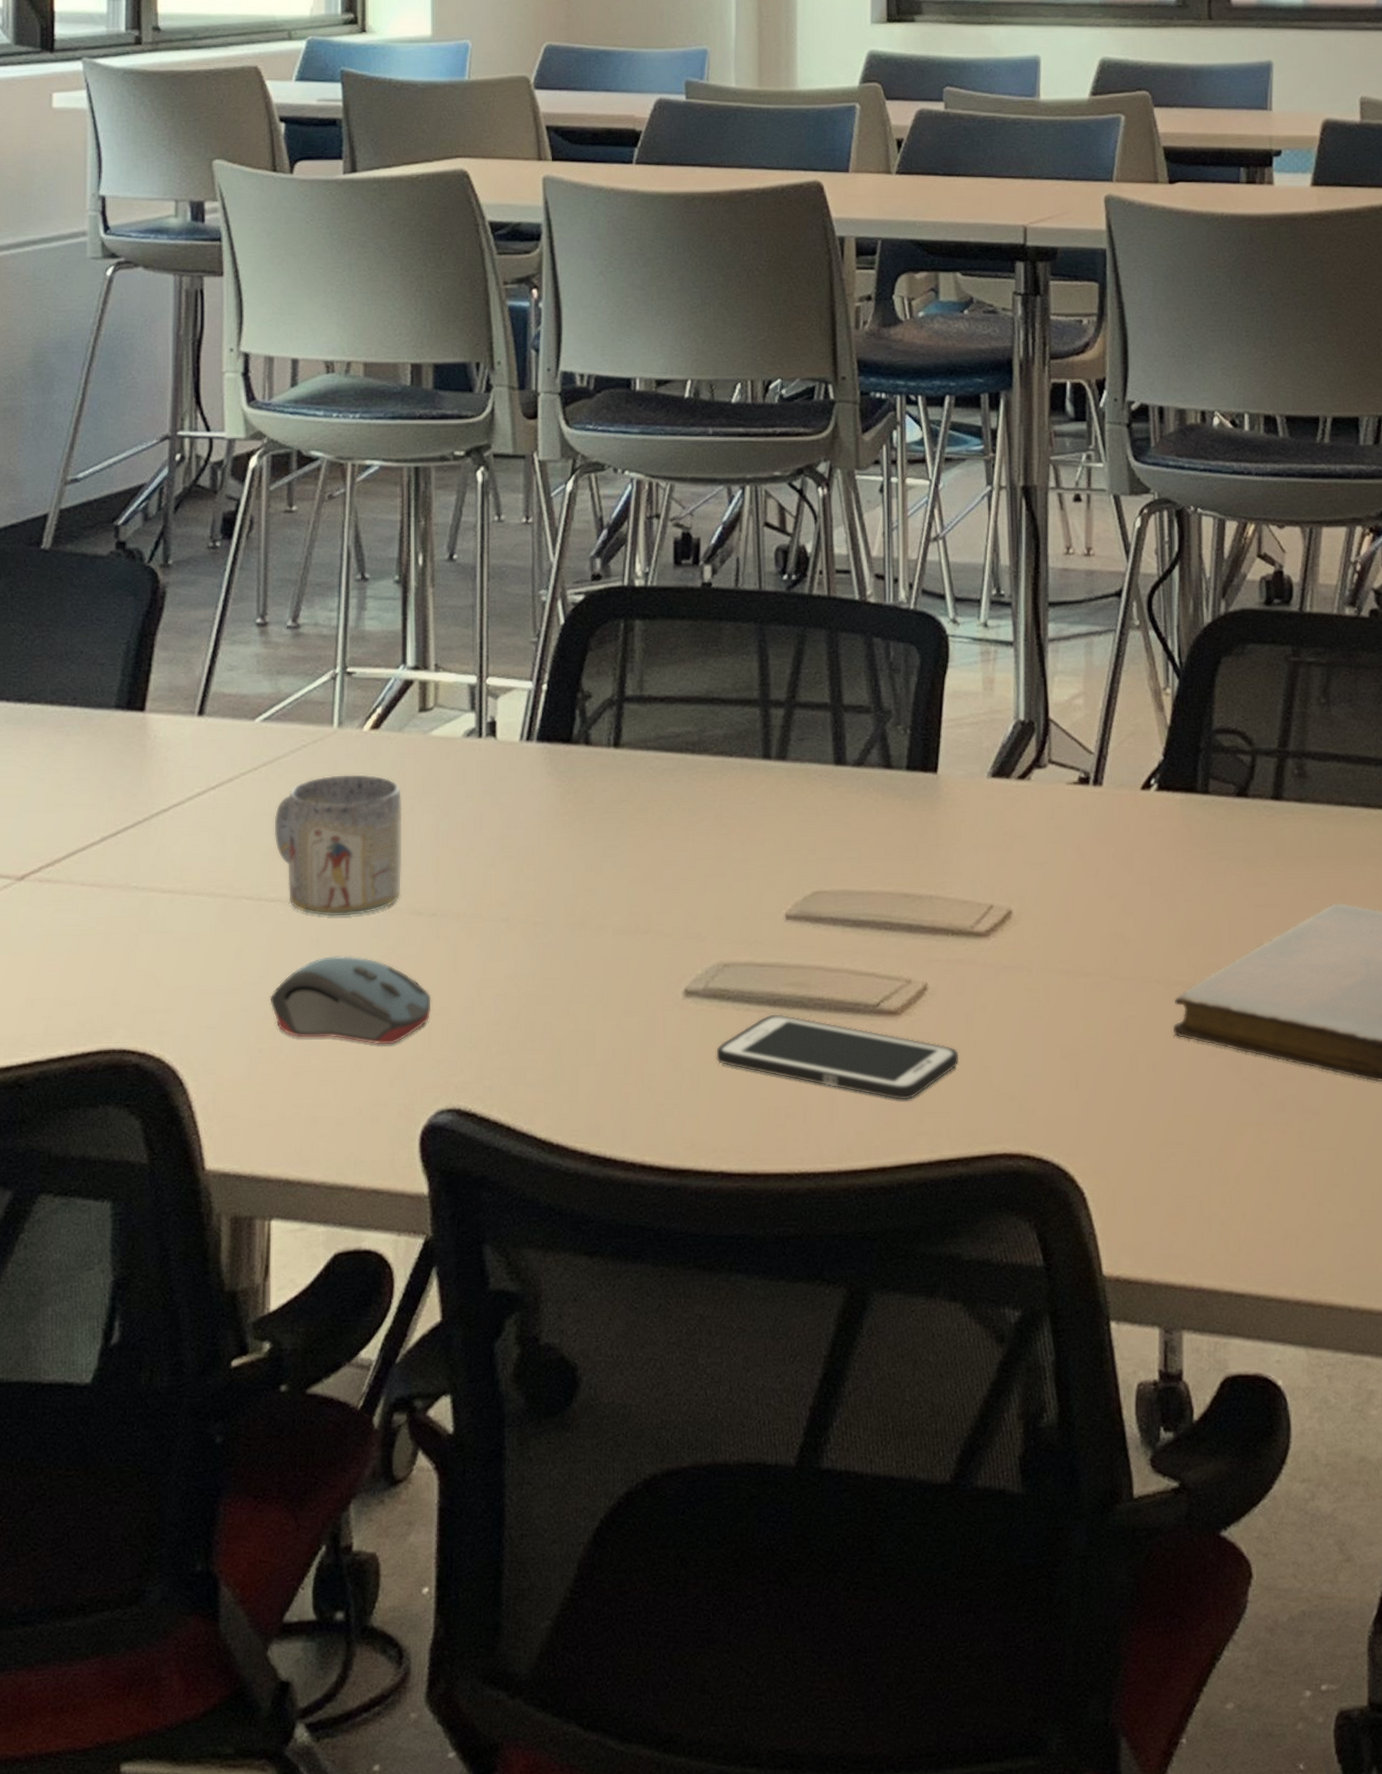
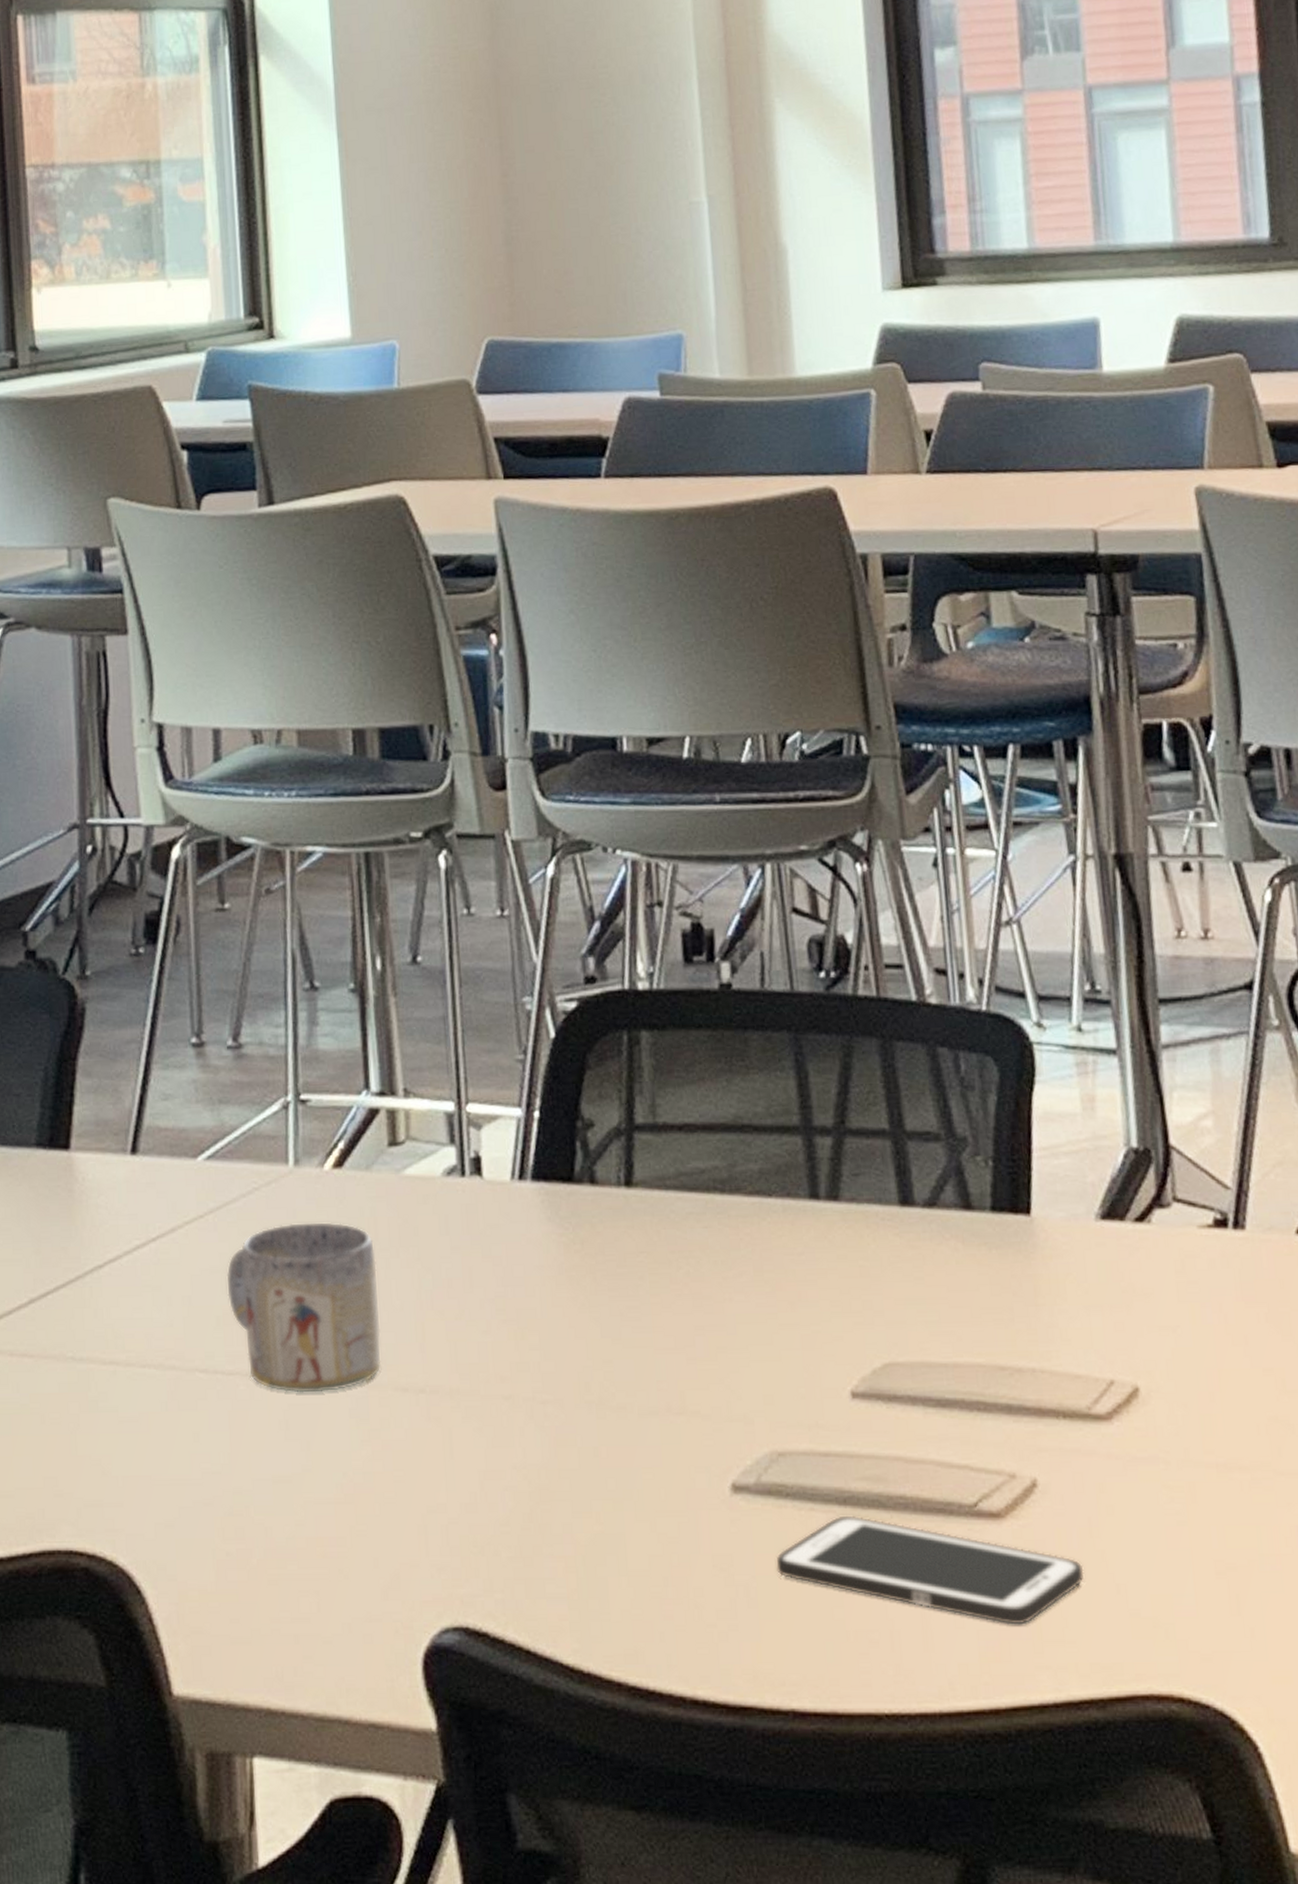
computer mouse: present [270,956,431,1045] -> none [235,1440,426,1548]

